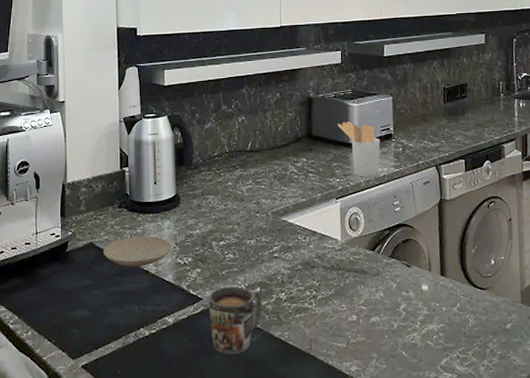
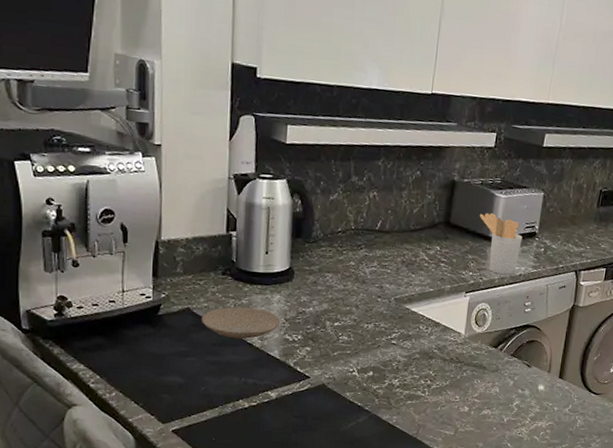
mug: present [209,286,262,355] -> none [315,367,374,433]

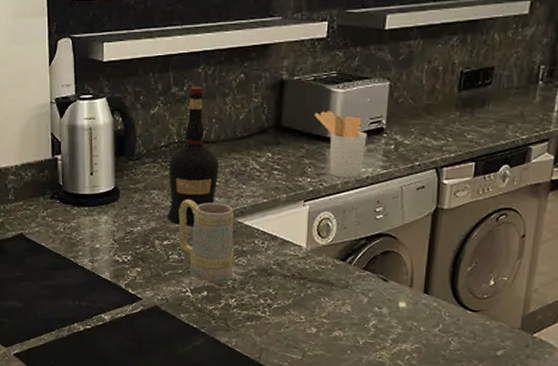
plate: present [201,307,281,339] -> none [33,229,110,262]
liquor: none [339,178,392,310] -> present [167,87,219,226]
mug: none [348,283,403,363] -> present [178,198,235,282]

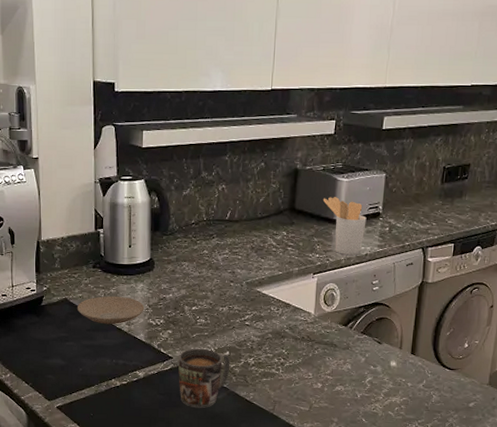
plate: none [33,229,110,262] -> present [77,296,145,325]
mug: none [149,288,209,357] -> present [178,348,230,409]
liquor: present [167,87,219,226] -> none [195,172,241,294]
mug: present [178,198,235,282] -> none [205,270,254,343]

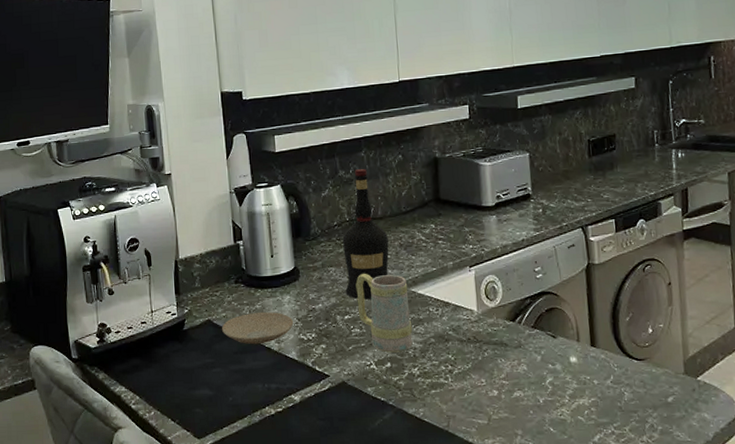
mug: present [178,348,230,409] -> none [336,361,394,433]
liquor: none [195,172,241,294] -> present [342,169,389,300]
mug: none [205,270,254,343] -> present [355,273,413,353]
utensil holder: present [322,197,367,256] -> none [467,182,518,243]

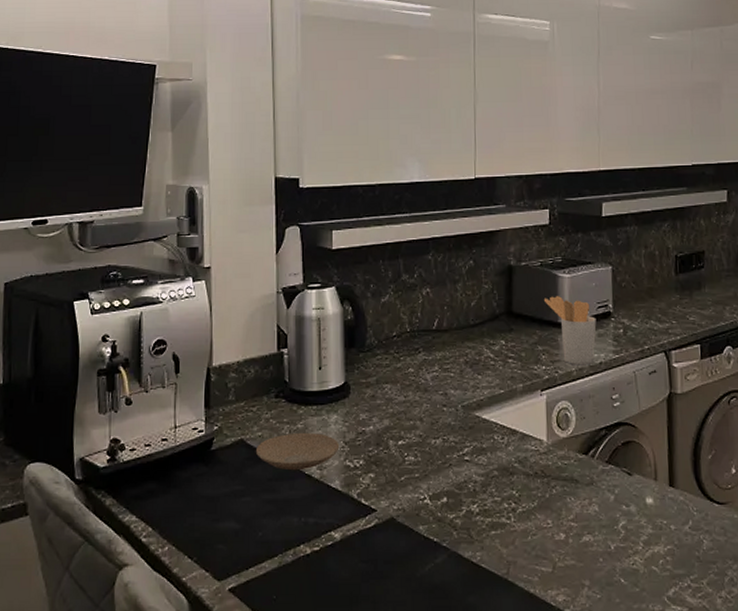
liquor: present [342,169,389,300] -> none [401,274,453,423]
mug: present [355,273,413,353] -> none [413,392,474,486]
utensil holder: none [467,182,518,243] -> present [543,296,597,366]

